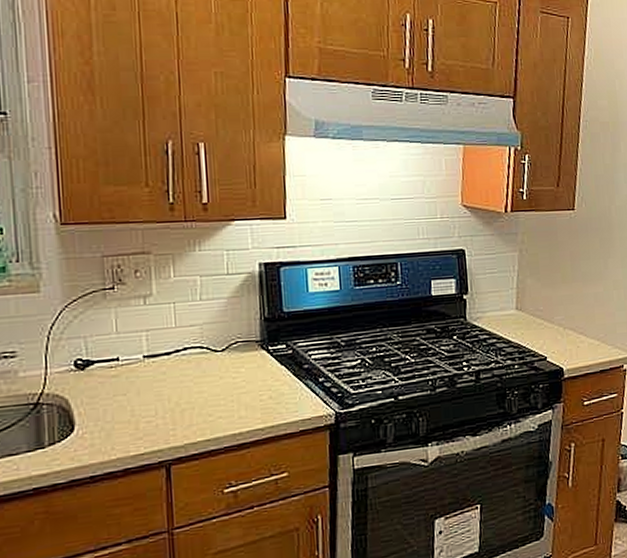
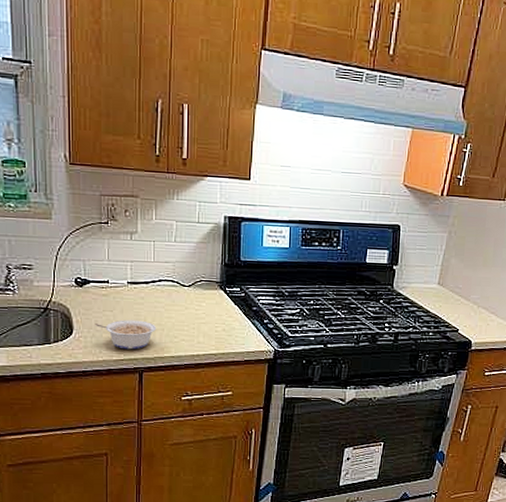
legume: none [103,401,185,441] -> present [95,320,157,350]

